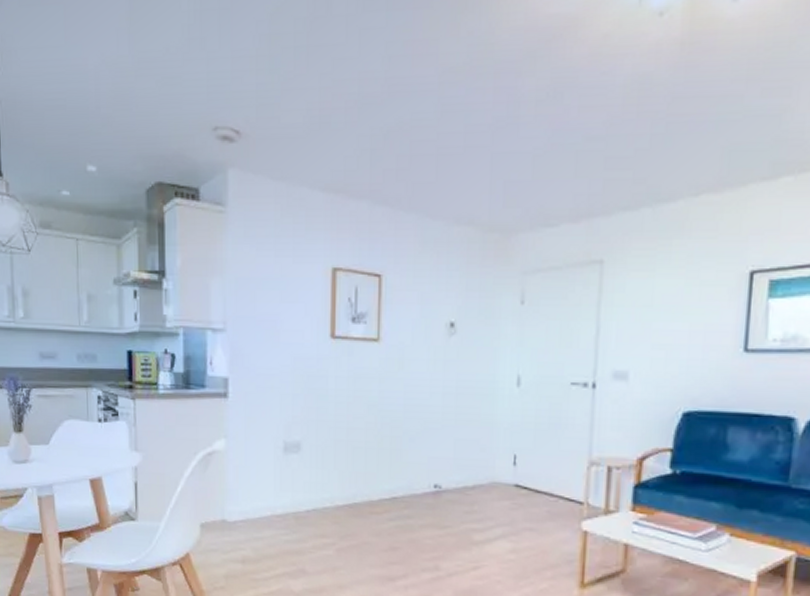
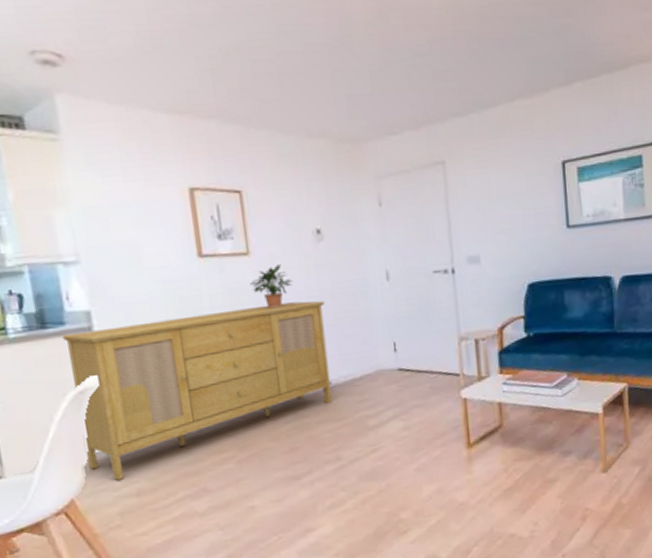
sideboard: none [201,395,447,544] -> present [61,301,333,480]
potted plant: none [375,355,418,400] -> present [250,264,293,309]

